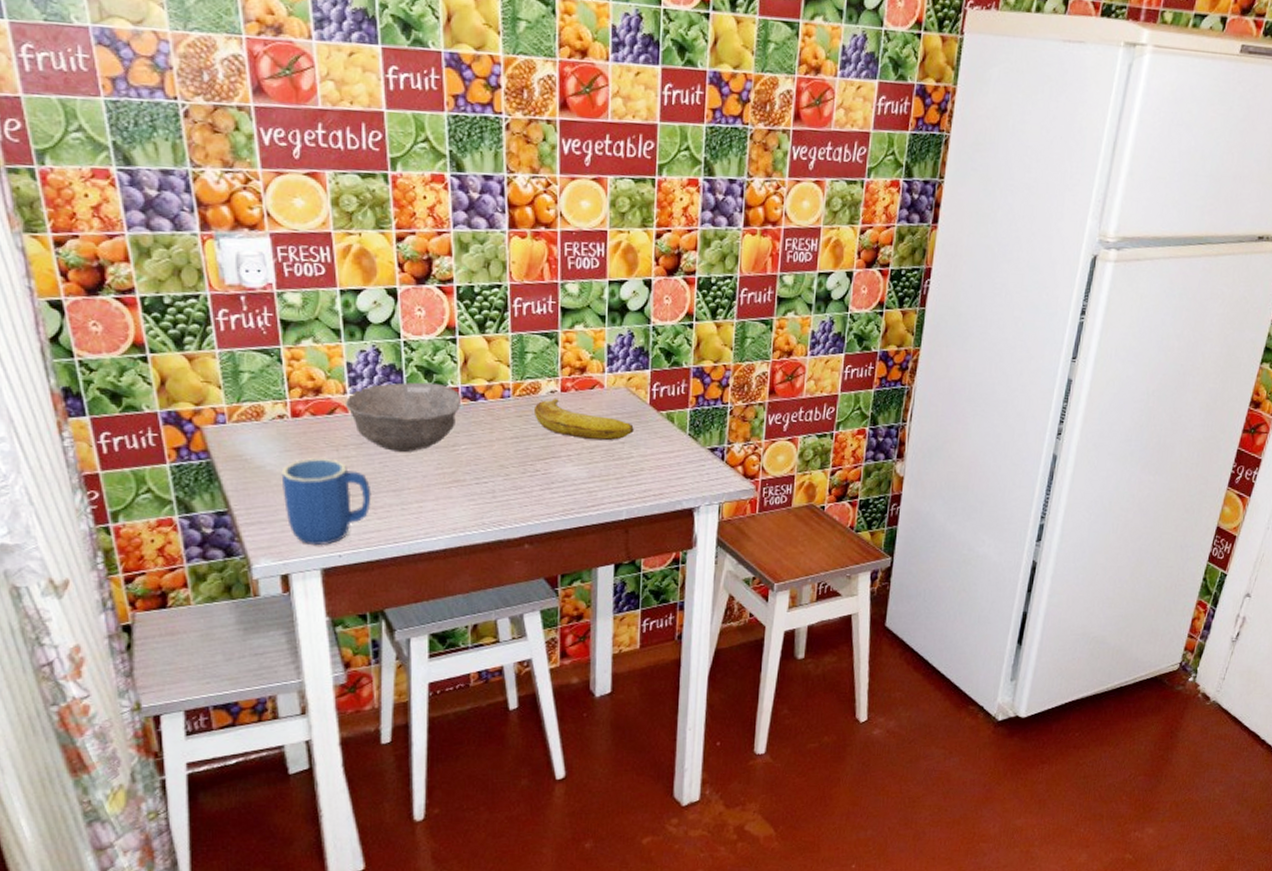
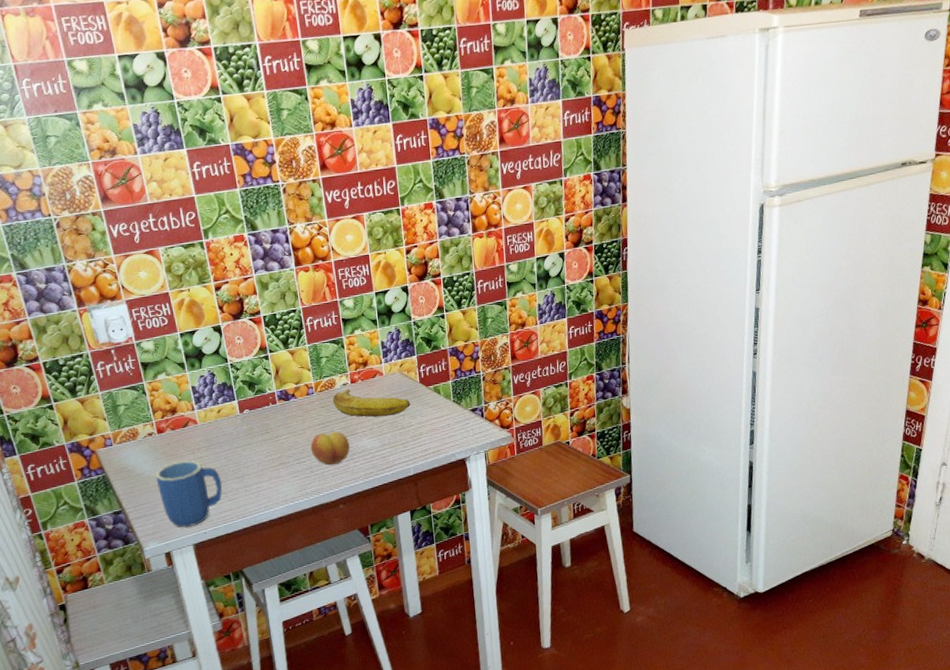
bowl: present [346,382,462,452] -> none [195,391,279,448]
fruit: none [496,449,548,492] -> present [310,431,350,466]

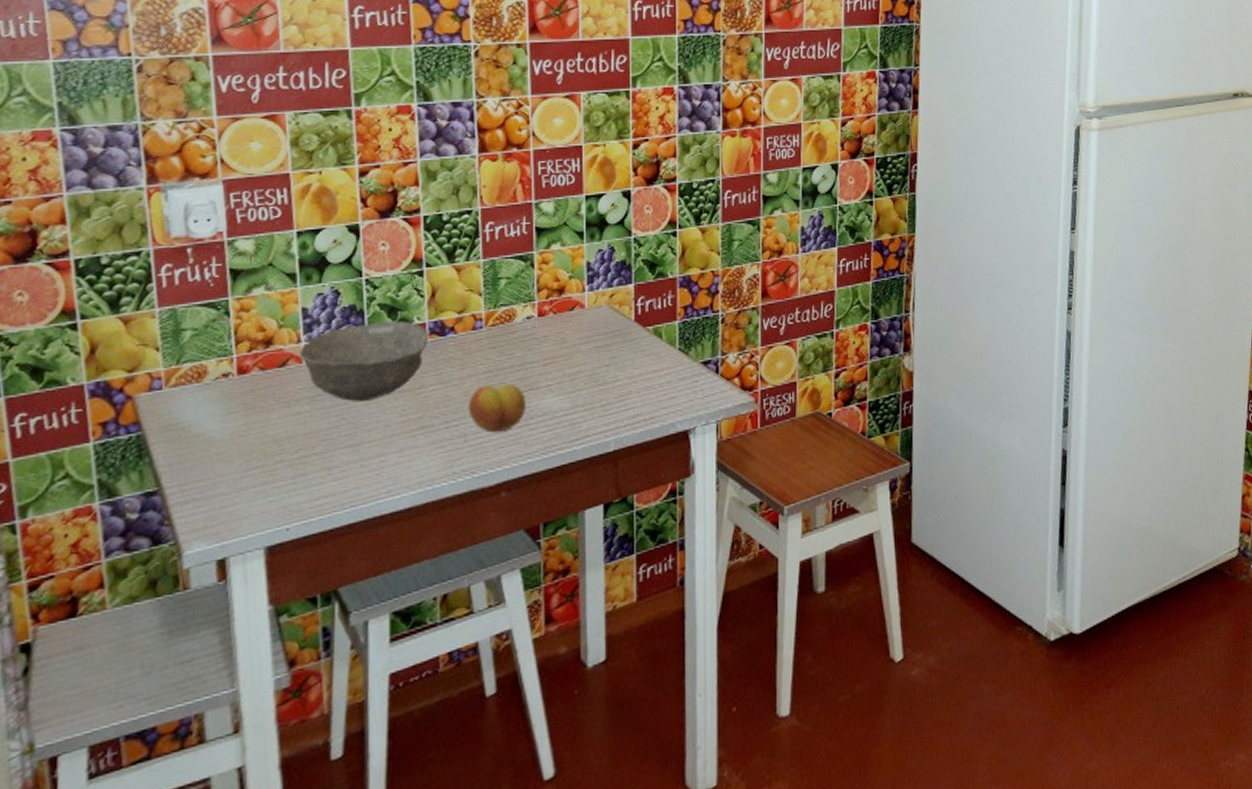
mug: present [155,460,223,528] -> none [222,416,326,521]
bowl: none [195,391,279,448] -> present [300,321,429,401]
banana: present [332,388,410,417] -> none [508,323,619,365]

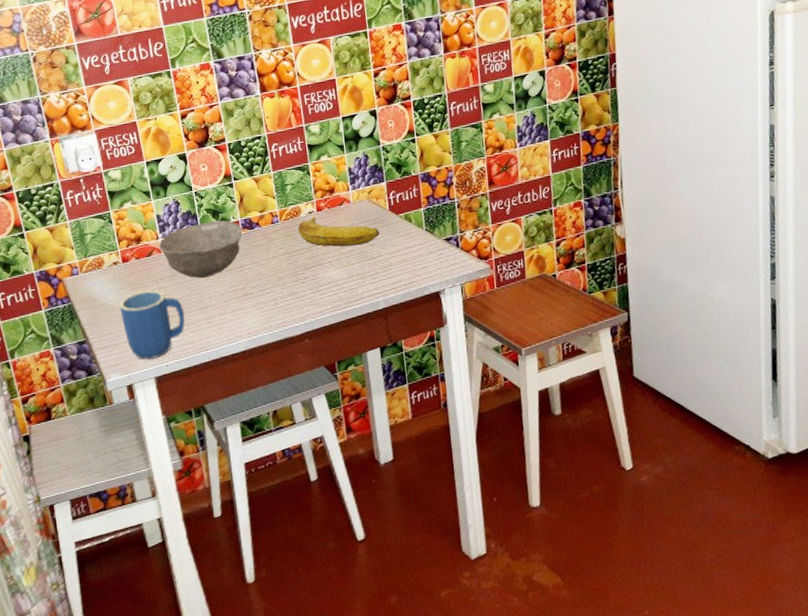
mug: none [222,416,326,521] -> present [119,290,186,360]
fruit: present [468,383,526,433] -> none [275,261,316,297]
banana: none [508,323,619,365] -> present [297,217,380,247]

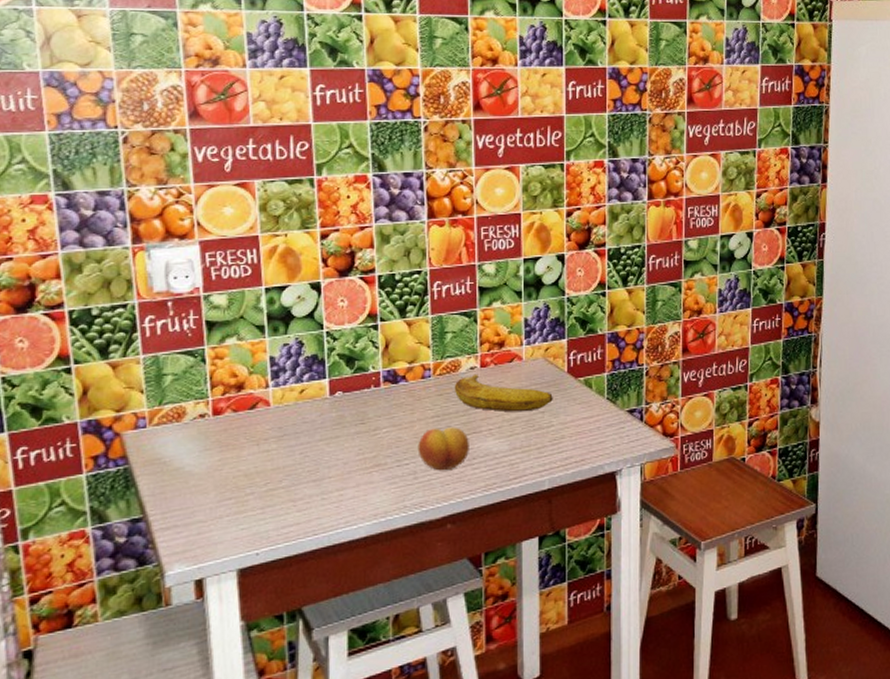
mug: present [119,290,186,360] -> none [199,453,291,546]
bowl: present [159,220,243,278] -> none [268,369,383,441]
fruit: none [275,261,316,297] -> present [418,427,469,471]

